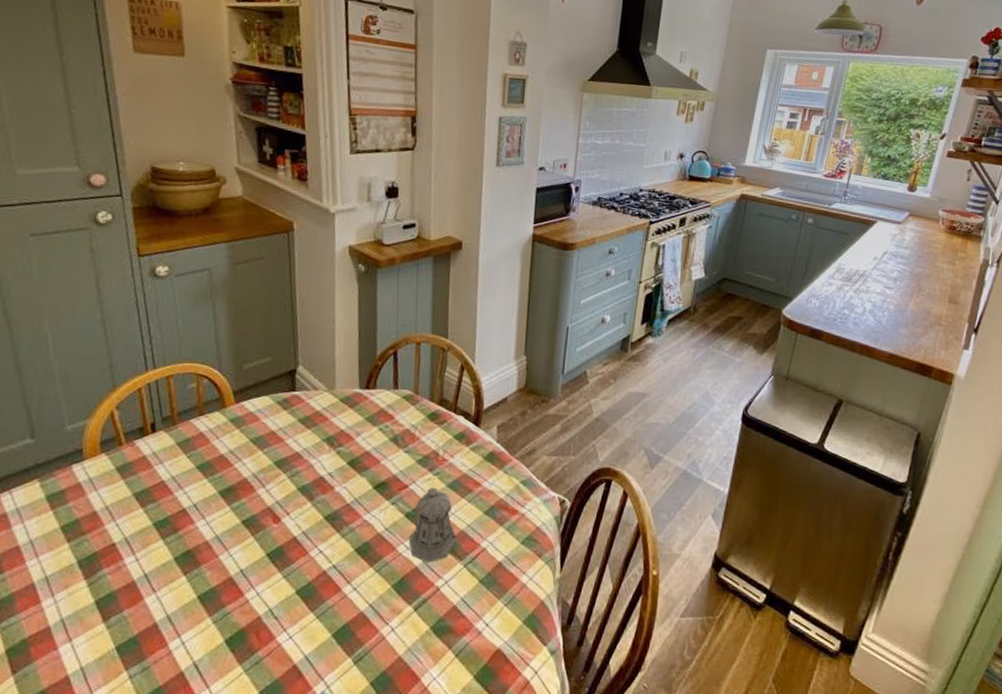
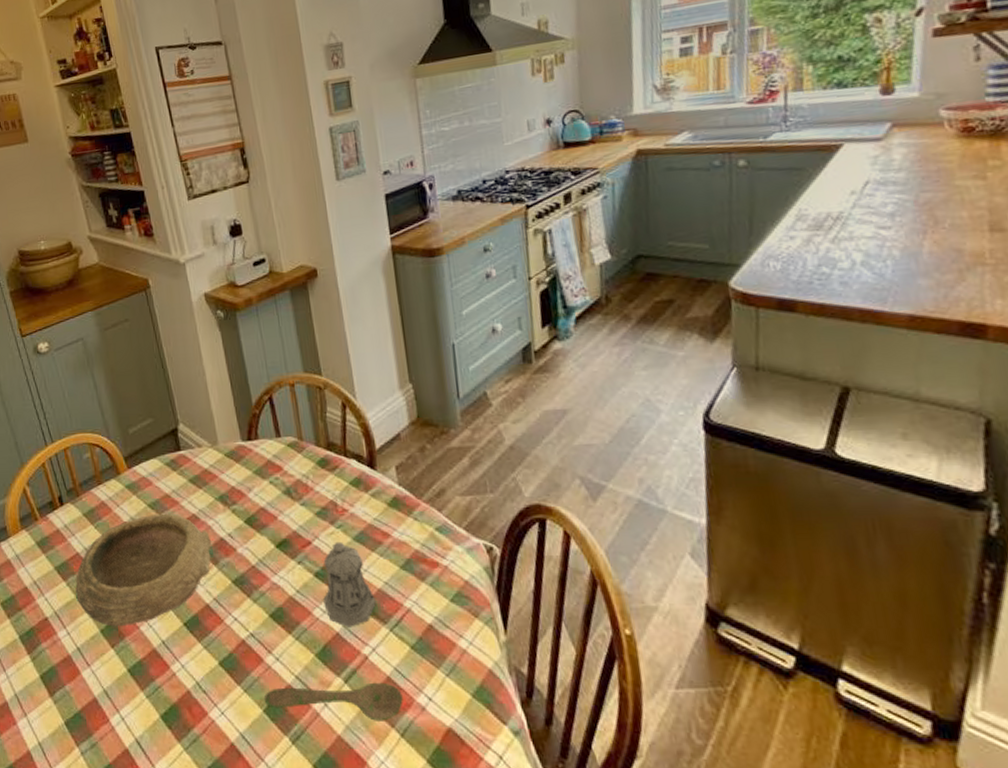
bowl: none [153,449,310,555] -> present [75,513,211,627]
spoon: none [334,610,464,644] -> present [264,682,403,721]

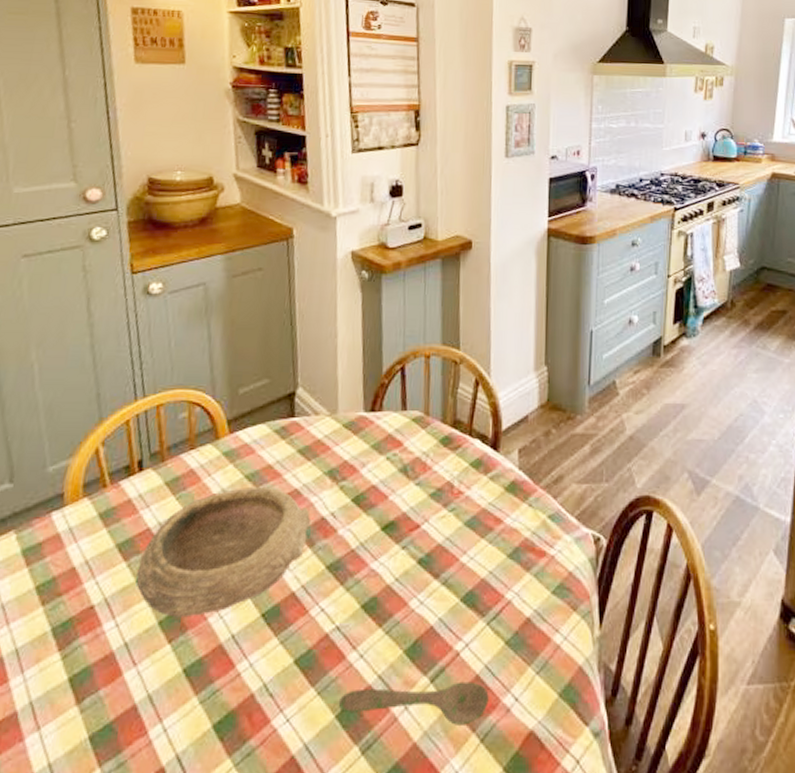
pepper shaker: present [323,541,376,627] -> none [422,526,477,620]

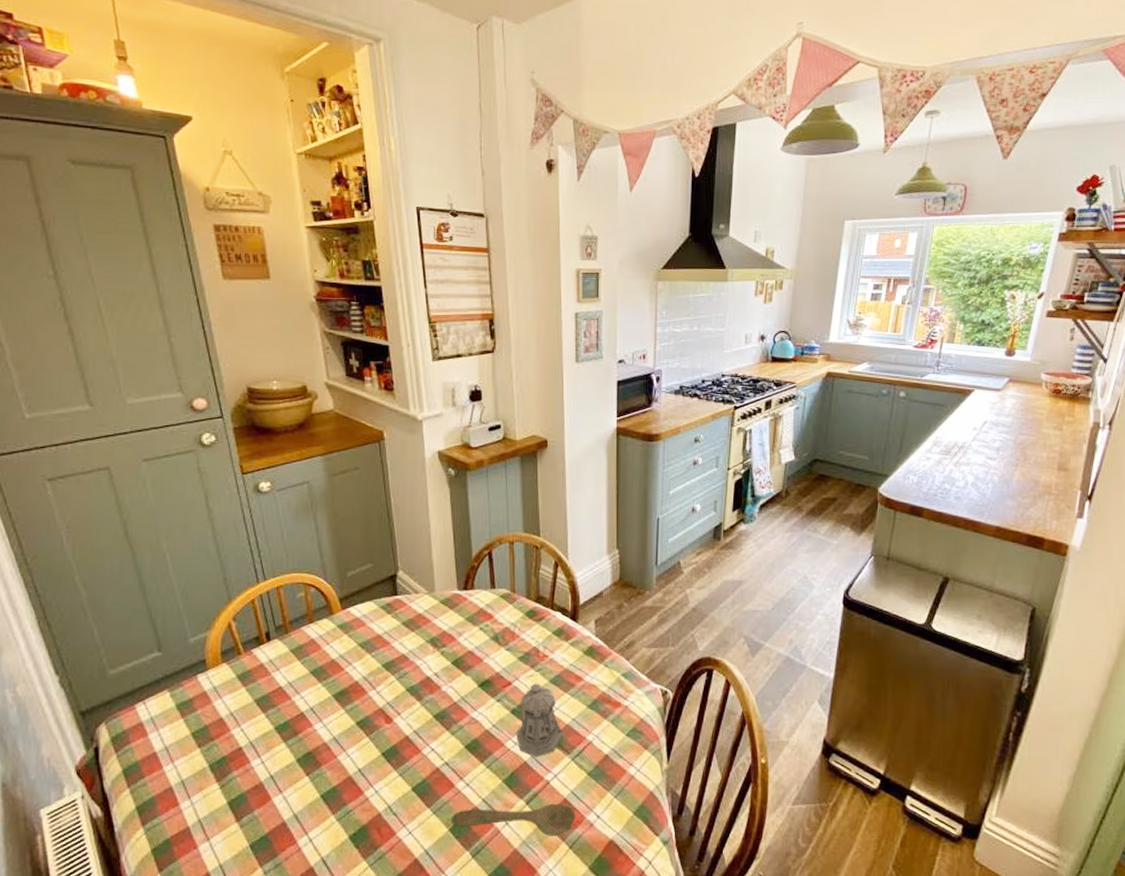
bowl: present [136,486,311,618] -> none [274,652,417,756]
pepper shaker: none [422,526,477,620] -> present [516,683,563,757]

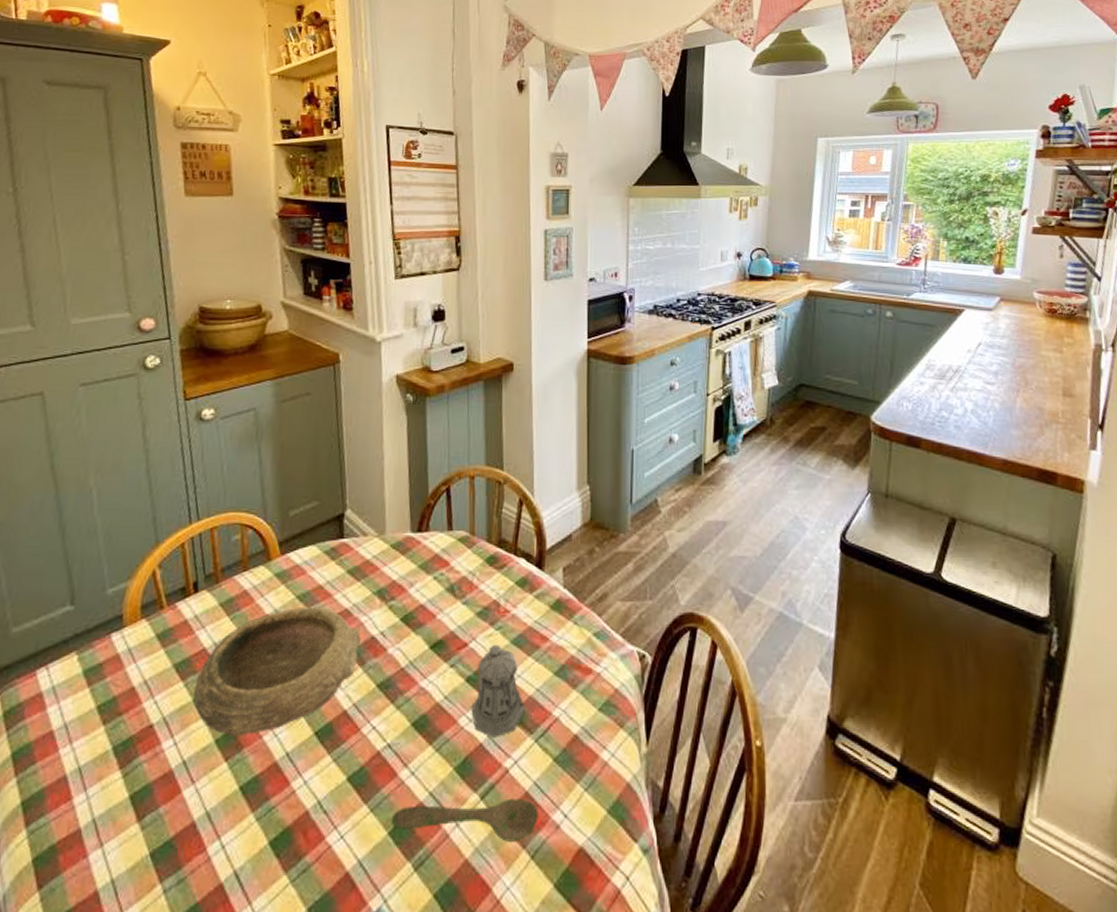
bowl: none [274,652,417,756] -> present [193,606,361,736]

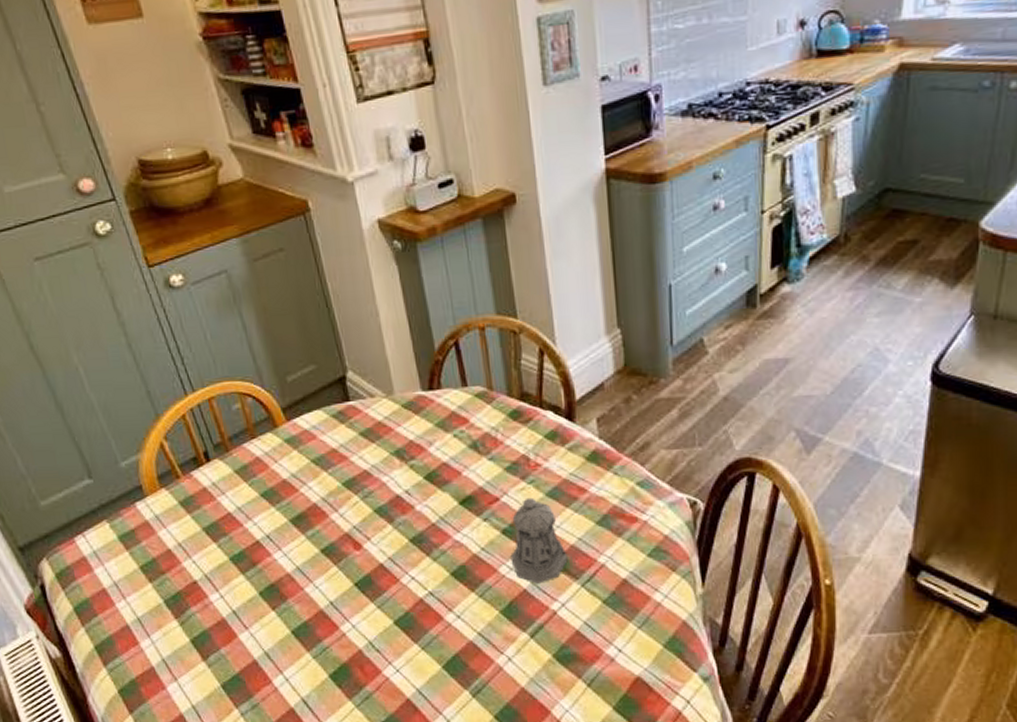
bowl: present [193,606,361,736] -> none [228,469,386,589]
spoon: present [390,798,538,842] -> none [443,636,592,673]

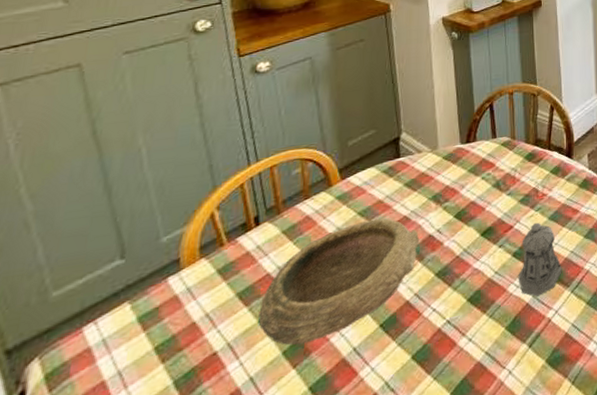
bowl: none [228,469,386,589] -> present [258,218,419,346]

